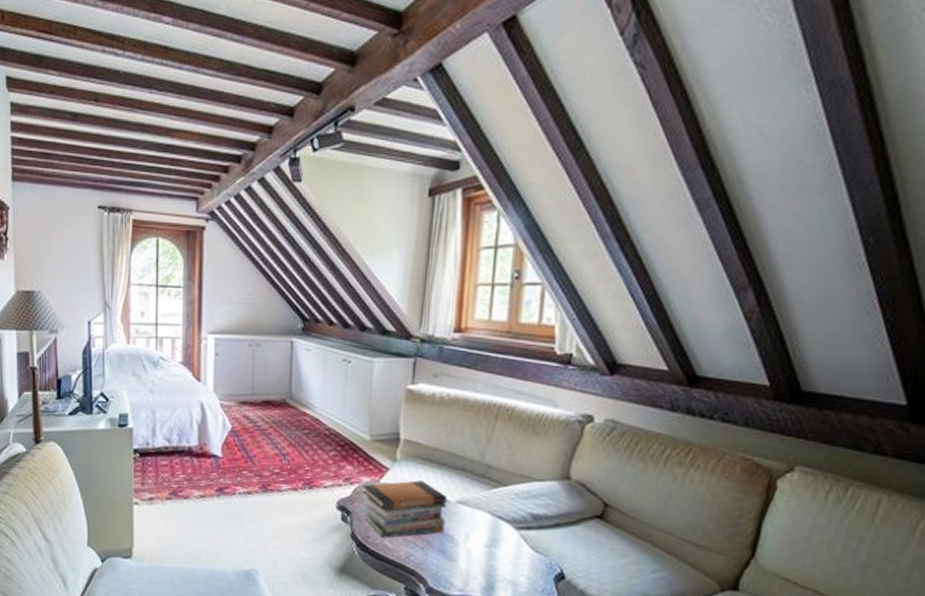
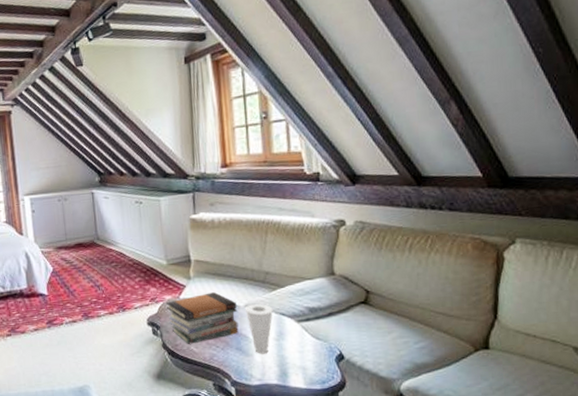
cup: none [455,500,489,561] -> present [244,303,273,354]

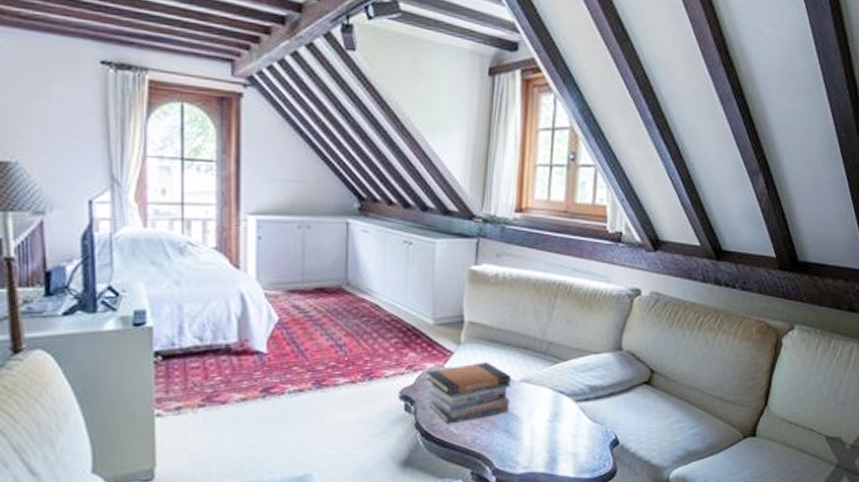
cup: present [244,303,273,354] -> none [519,378,551,438]

